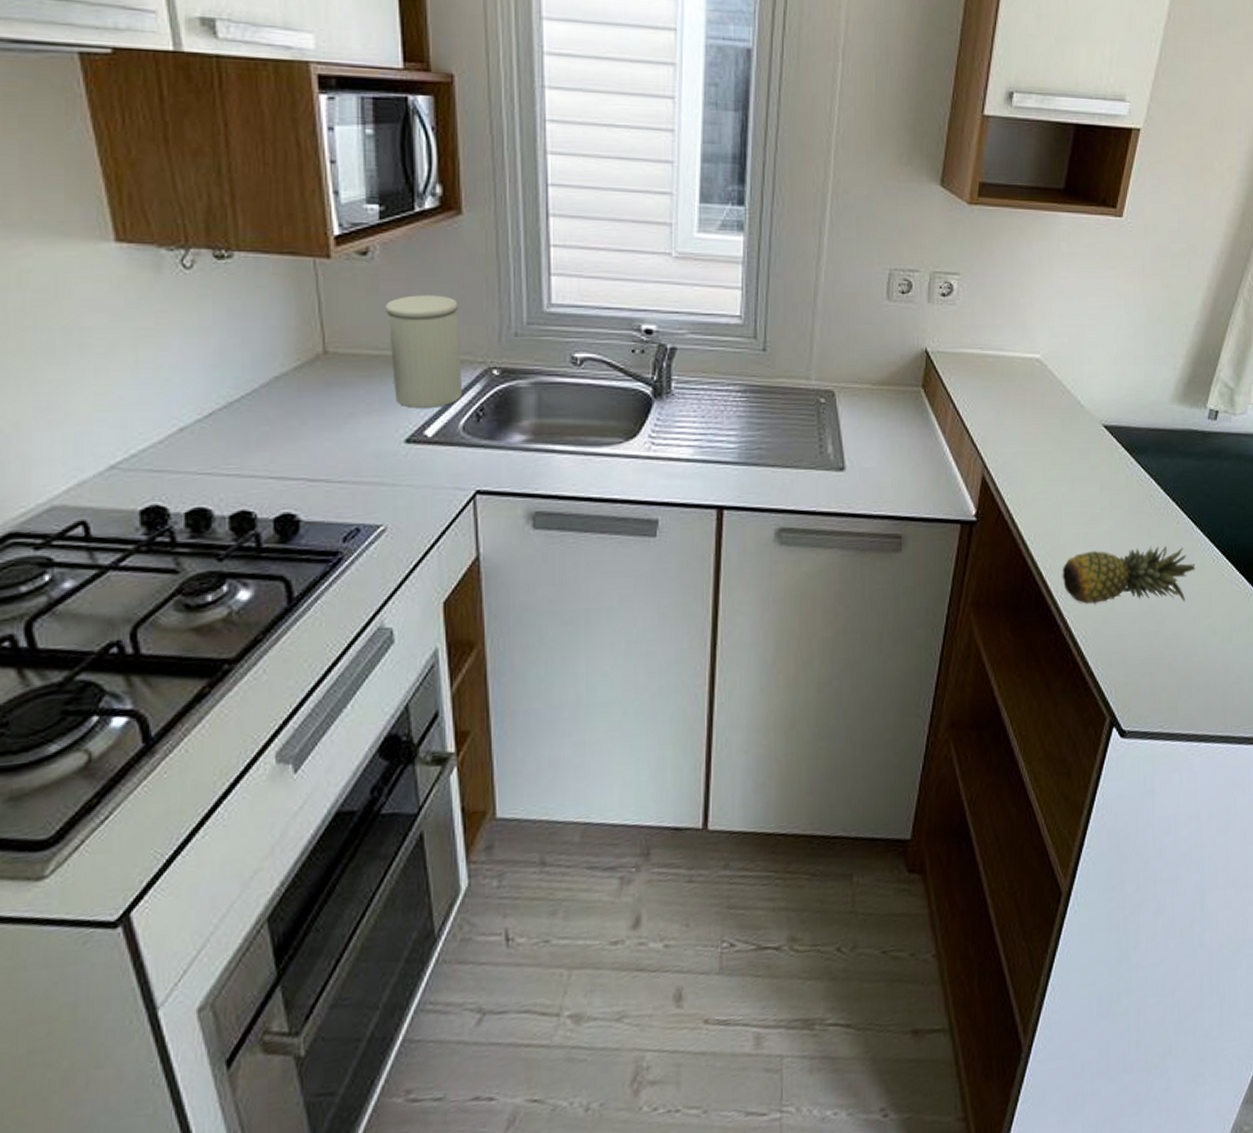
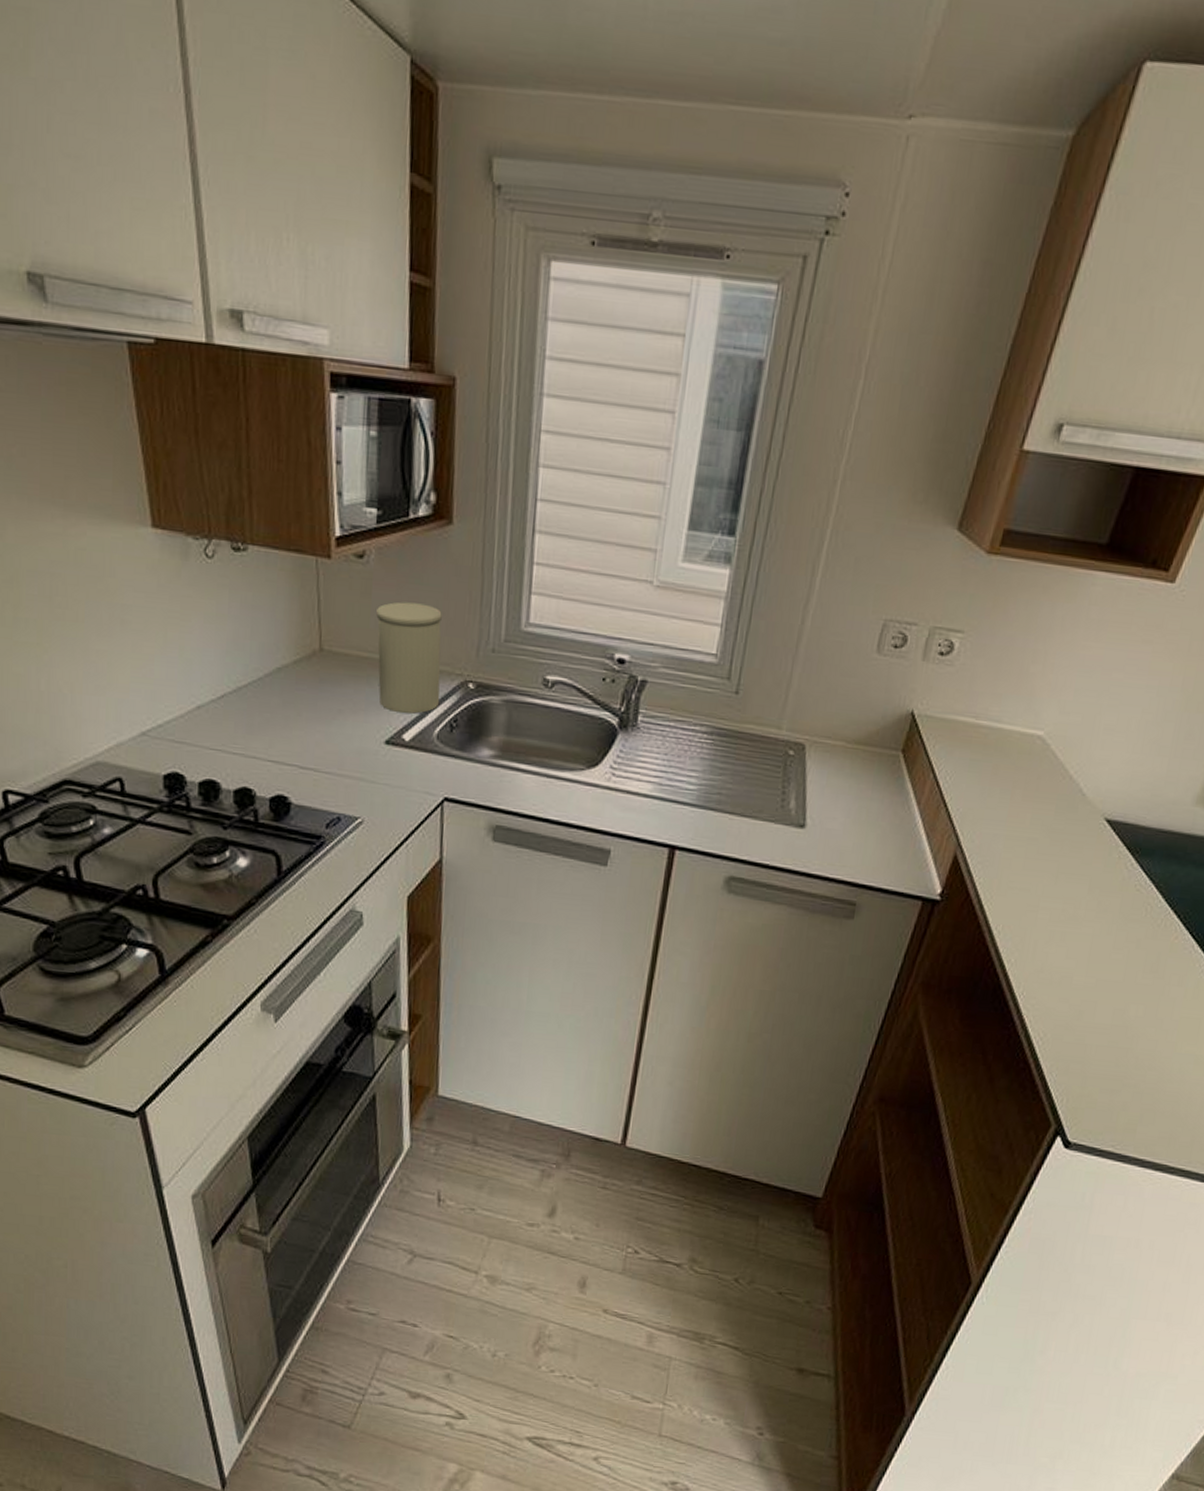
fruit: present [1062,545,1196,605] -> none [1027,951,1188,1024]

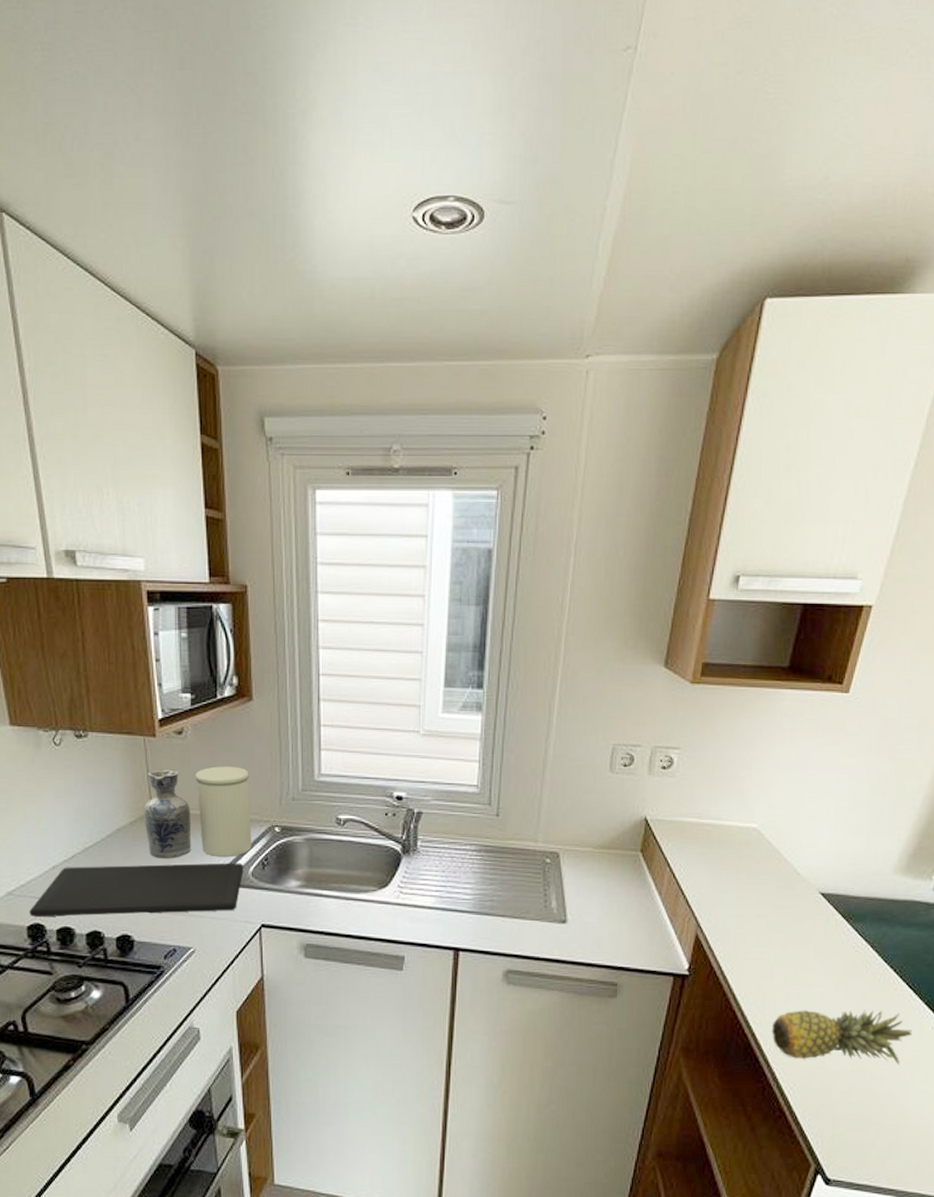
cutting board: none [167,708,428,778] -> present [29,863,244,917]
ceramic jug: none [310,599,369,711] -> present [143,769,192,860]
fruit: none [1027,951,1188,1024] -> present [771,1009,912,1066]

